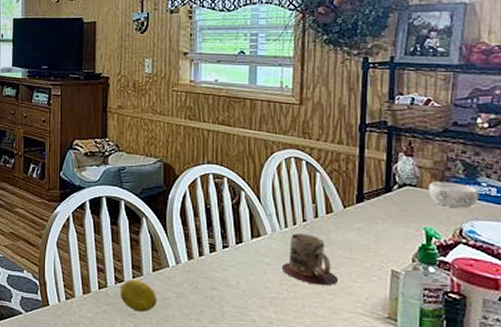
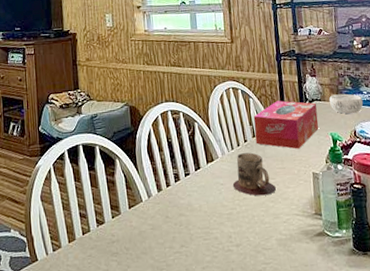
fruit: present [120,279,157,312] -> none [101,219,136,250]
tissue box: none [318,179,410,240] -> present [253,100,319,149]

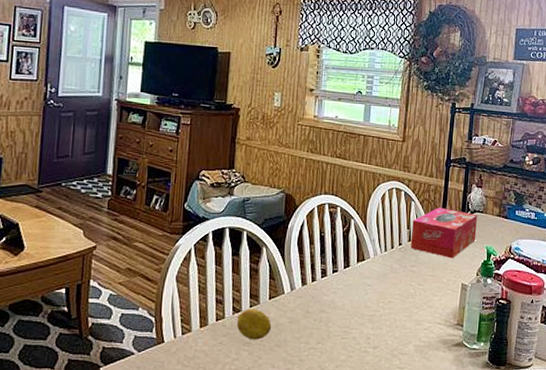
fruit: none [101,219,136,250] -> present [236,309,272,340]
mug: present [232,152,276,196] -> none [379,256,422,301]
decorative bowl: present [329,93,363,114] -> none [491,208,524,230]

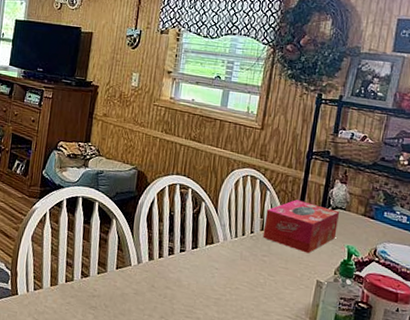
fruit: present [236,309,272,340] -> none [84,275,117,306]

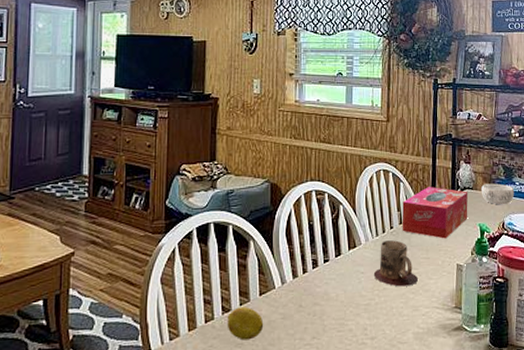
fruit: none [84,275,117,306] -> present [227,307,264,341]
mug: none [227,243,273,291] -> present [373,240,418,287]
decorative bowl: none [355,207,394,232] -> present [481,183,515,205]

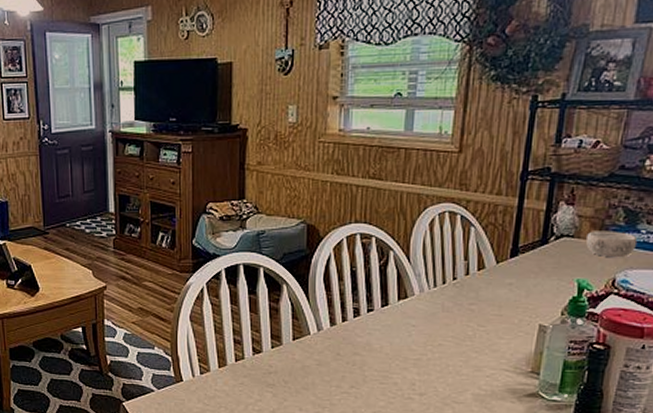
fruit: present [227,307,264,341] -> none [257,350,297,382]
mug: present [373,240,418,287] -> none [427,293,484,344]
tissue box: present [402,187,468,239] -> none [468,233,567,295]

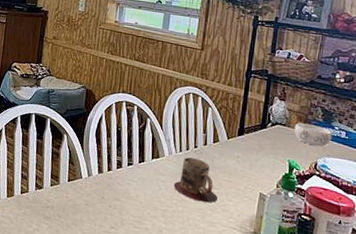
mug: none [427,293,484,344] -> present [173,157,217,203]

